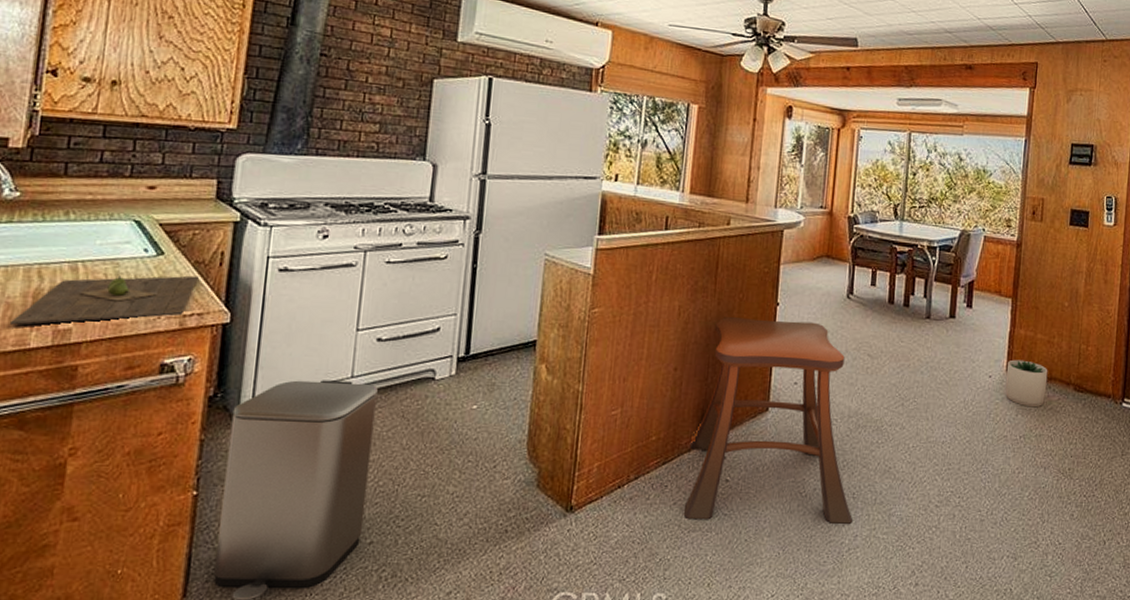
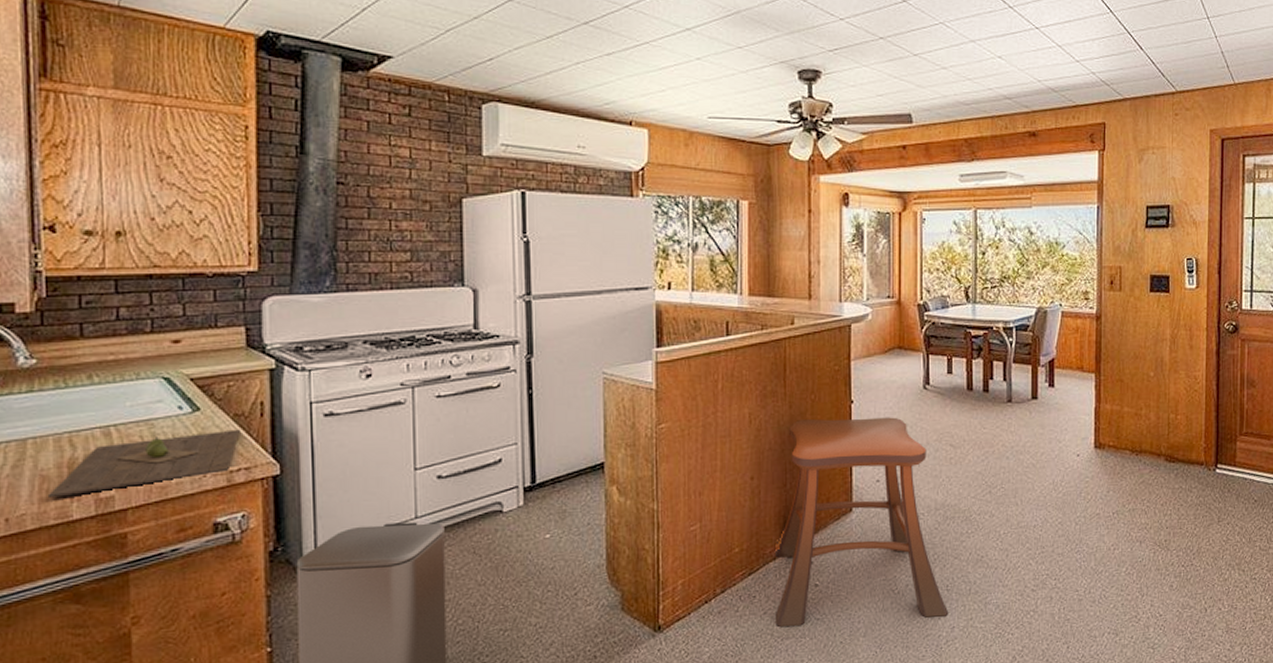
planter: present [1006,359,1048,408] -> none [1094,435,1137,483]

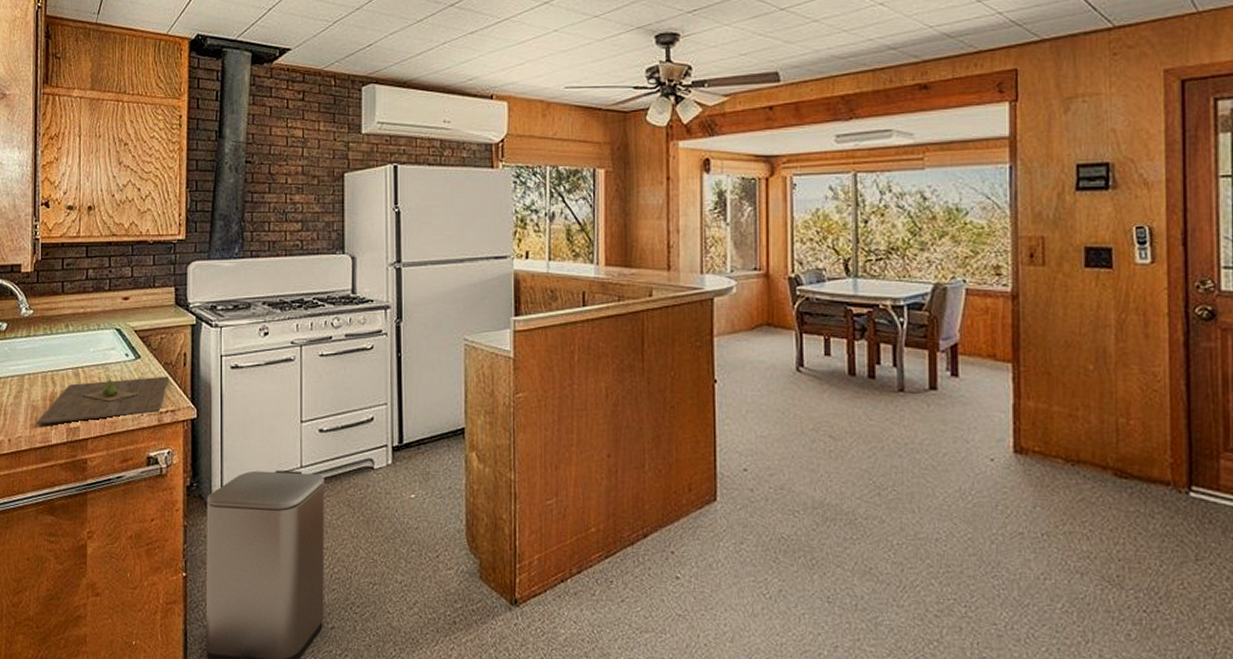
stool: present [774,417,949,628] -> none [632,397,831,632]

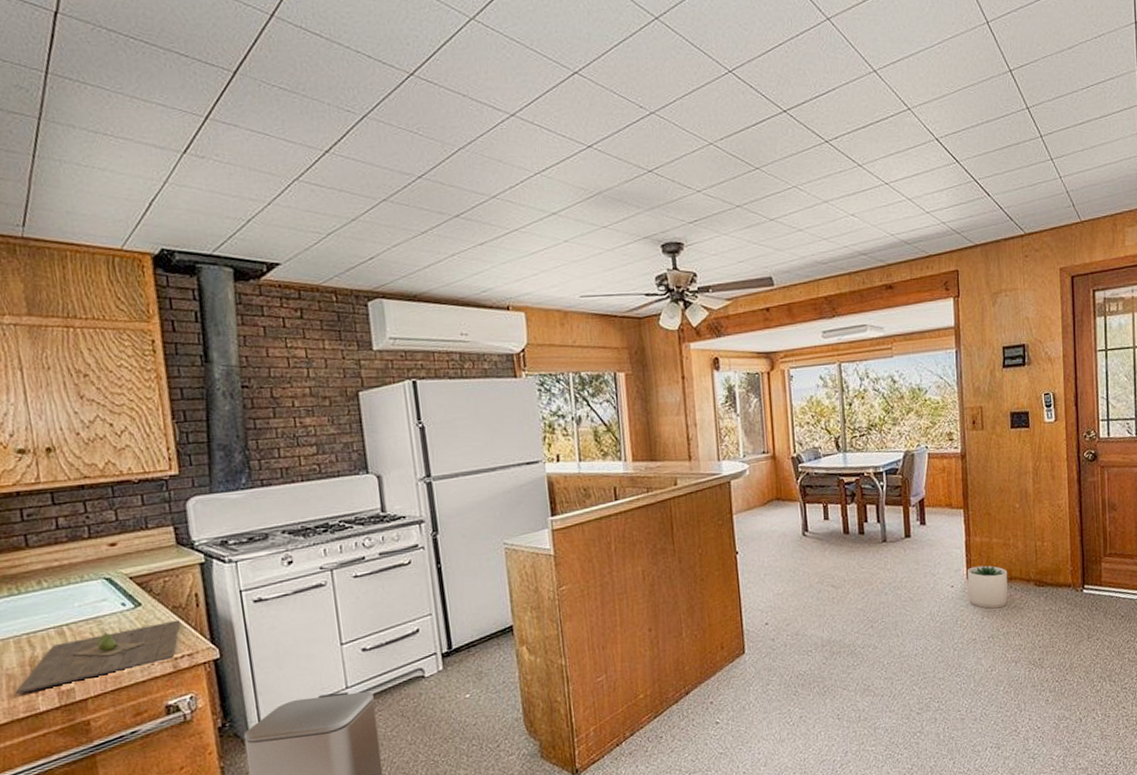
planter: none [1014,438,1074,498] -> present [967,565,1008,609]

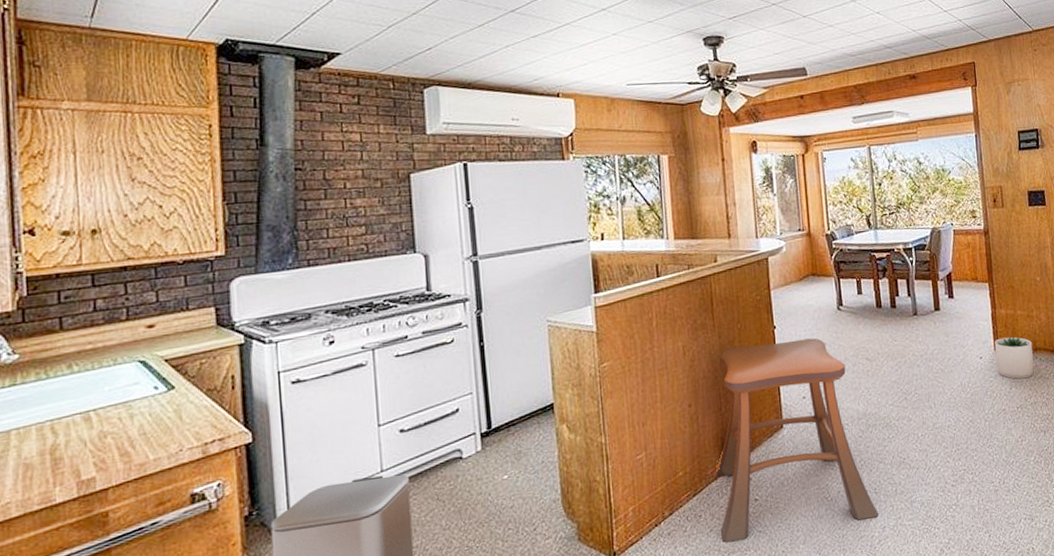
cutting board: present [14,620,180,694] -> none [31,403,214,485]
stool: none [676,564,842,763] -> present [715,337,879,543]

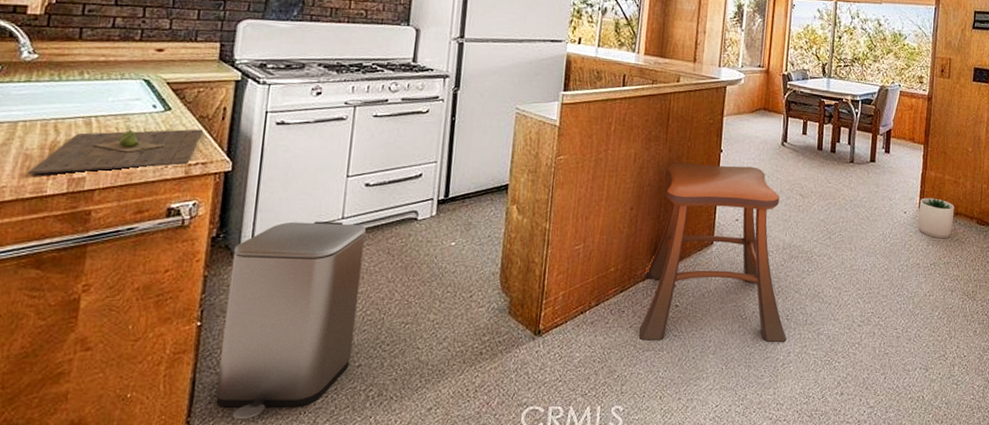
cutting board: none [31,403,214,485] -> present [27,129,203,175]

